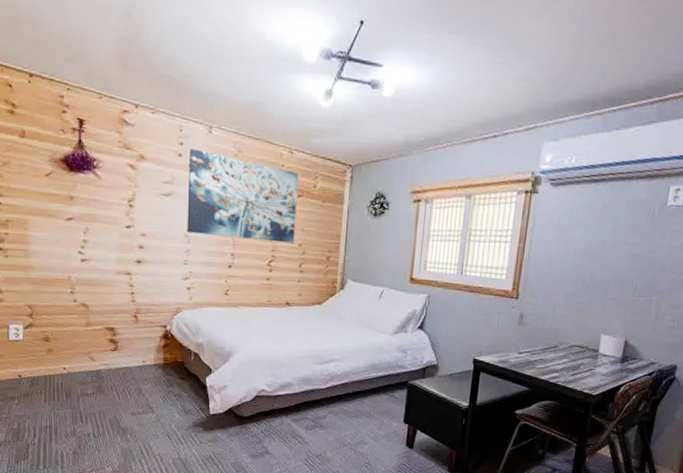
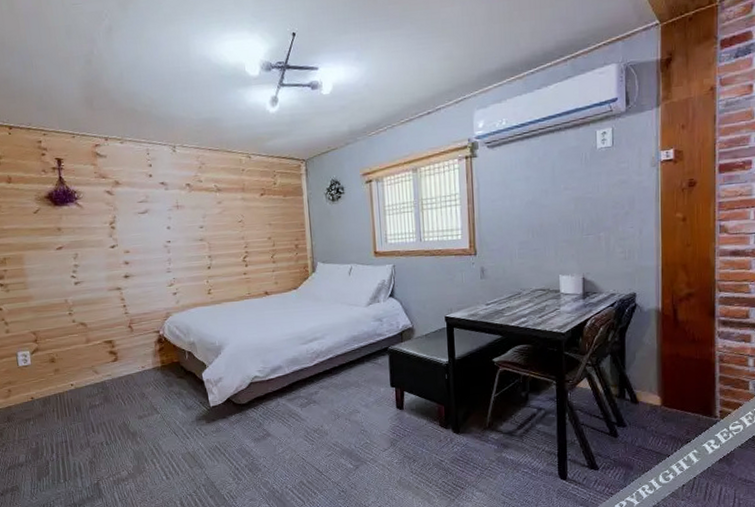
wall art: present [187,149,299,243] -> none [158,168,264,244]

